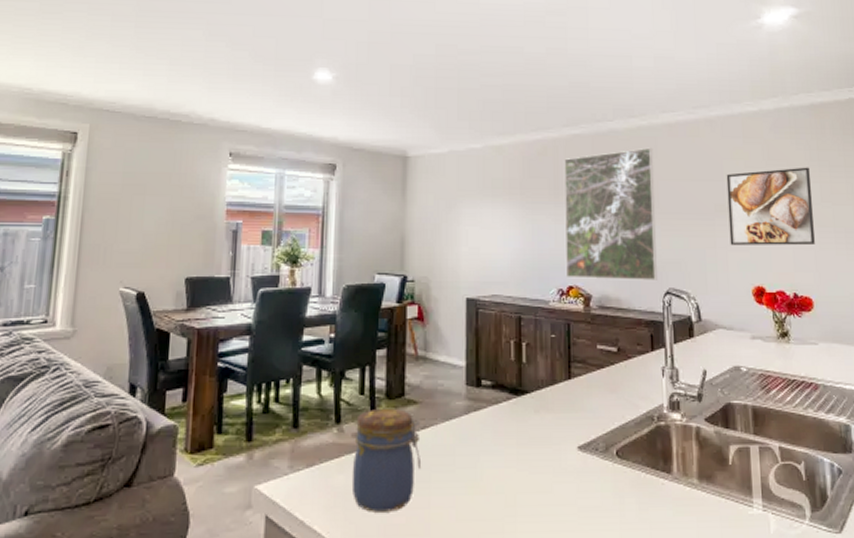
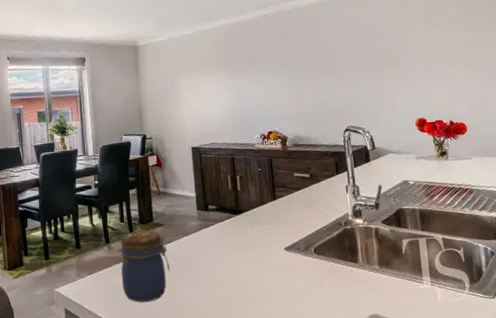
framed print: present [564,147,657,280] -> none [258,18,338,126]
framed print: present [726,167,815,246] -> none [390,19,466,88]

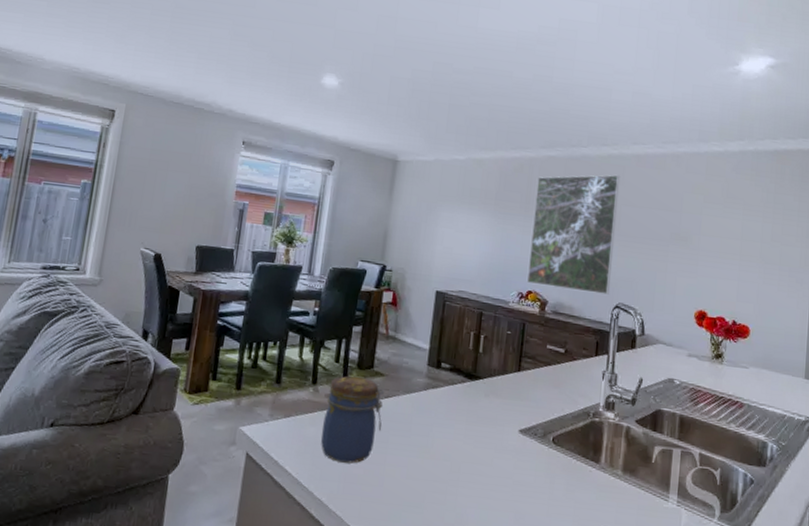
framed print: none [258,18,338,126] -> present [527,174,620,295]

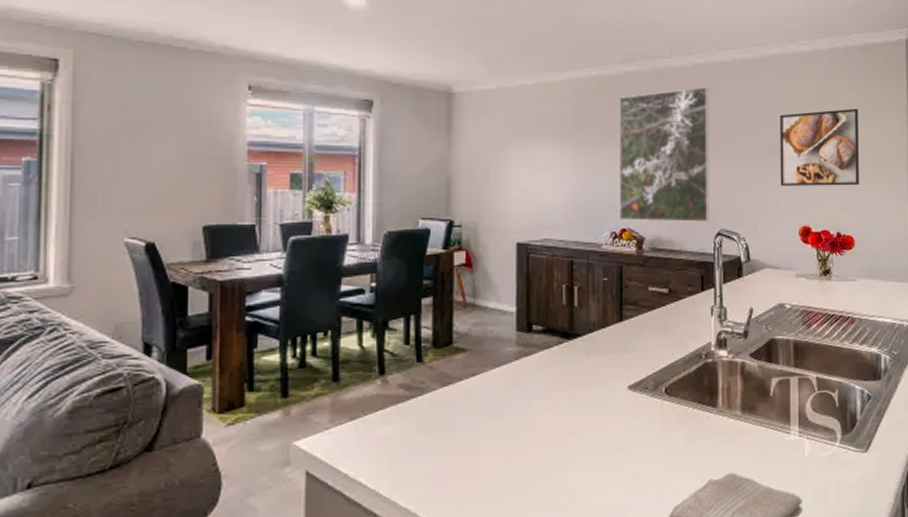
jar: present [320,376,385,464] -> none [398,358,471,461]
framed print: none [680,206,764,280] -> present [779,108,859,186]

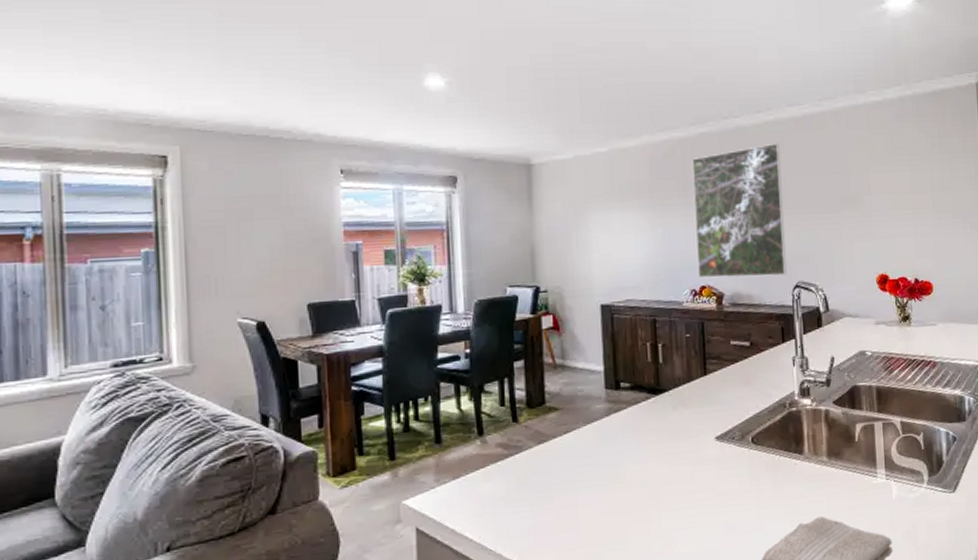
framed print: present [779,108,859,186] -> none [851,155,935,236]

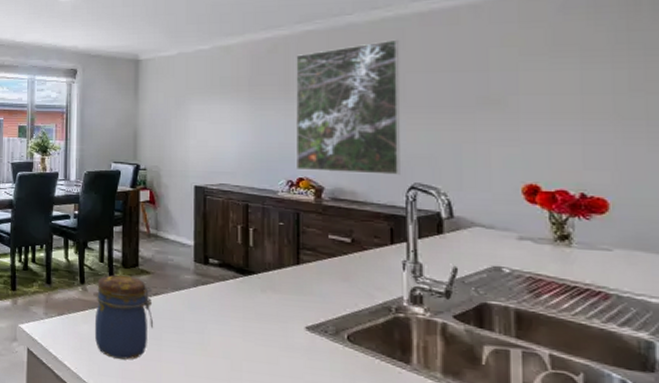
jar: none [498,417,567,515] -> present [94,275,154,360]

